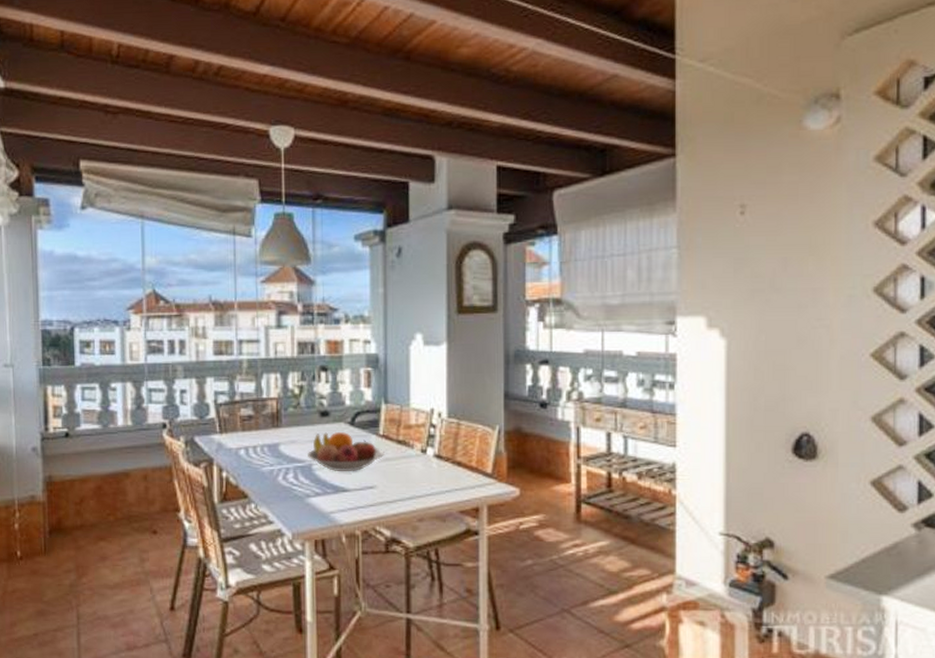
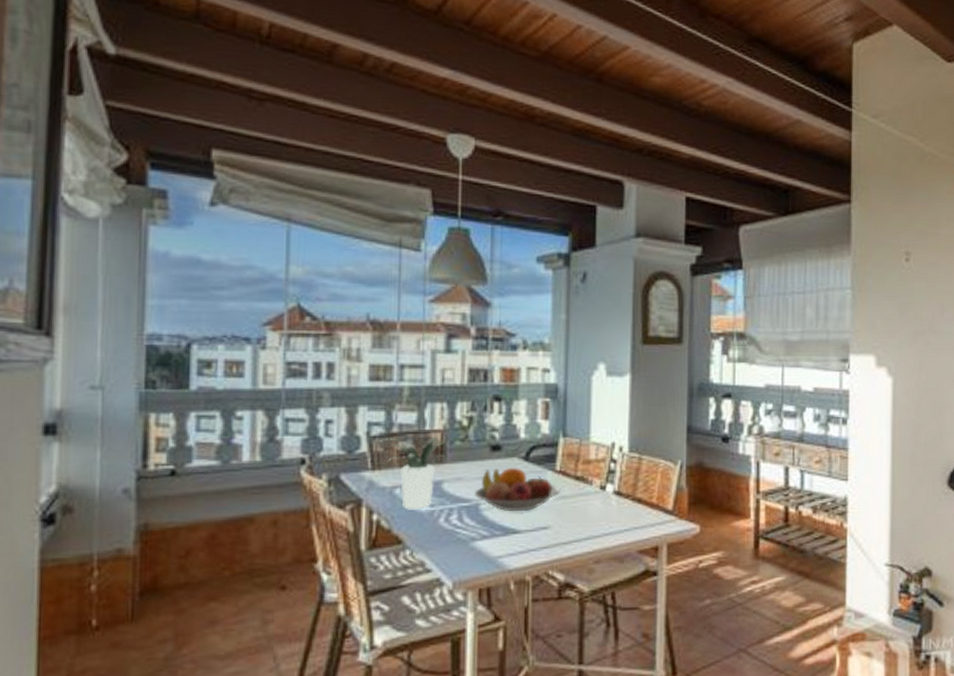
potted plant: none [219,403,289,469] -> present [372,436,455,510]

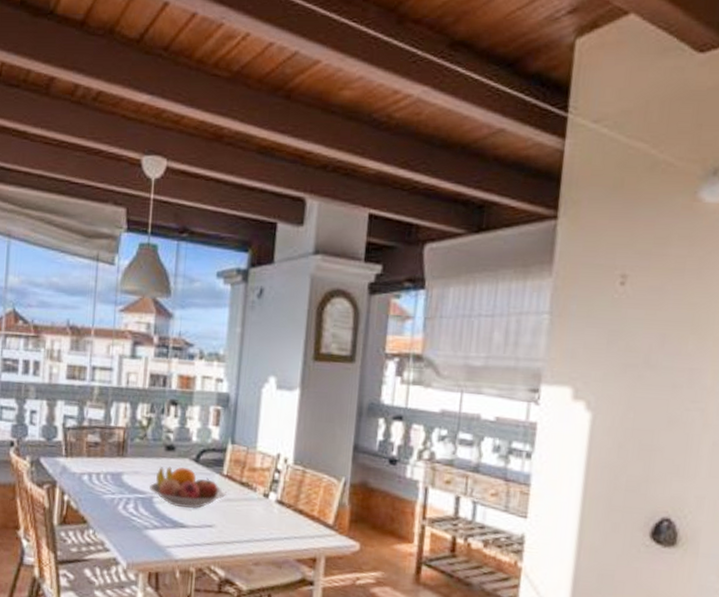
potted plant: present [372,436,455,510] -> none [66,430,135,496]

